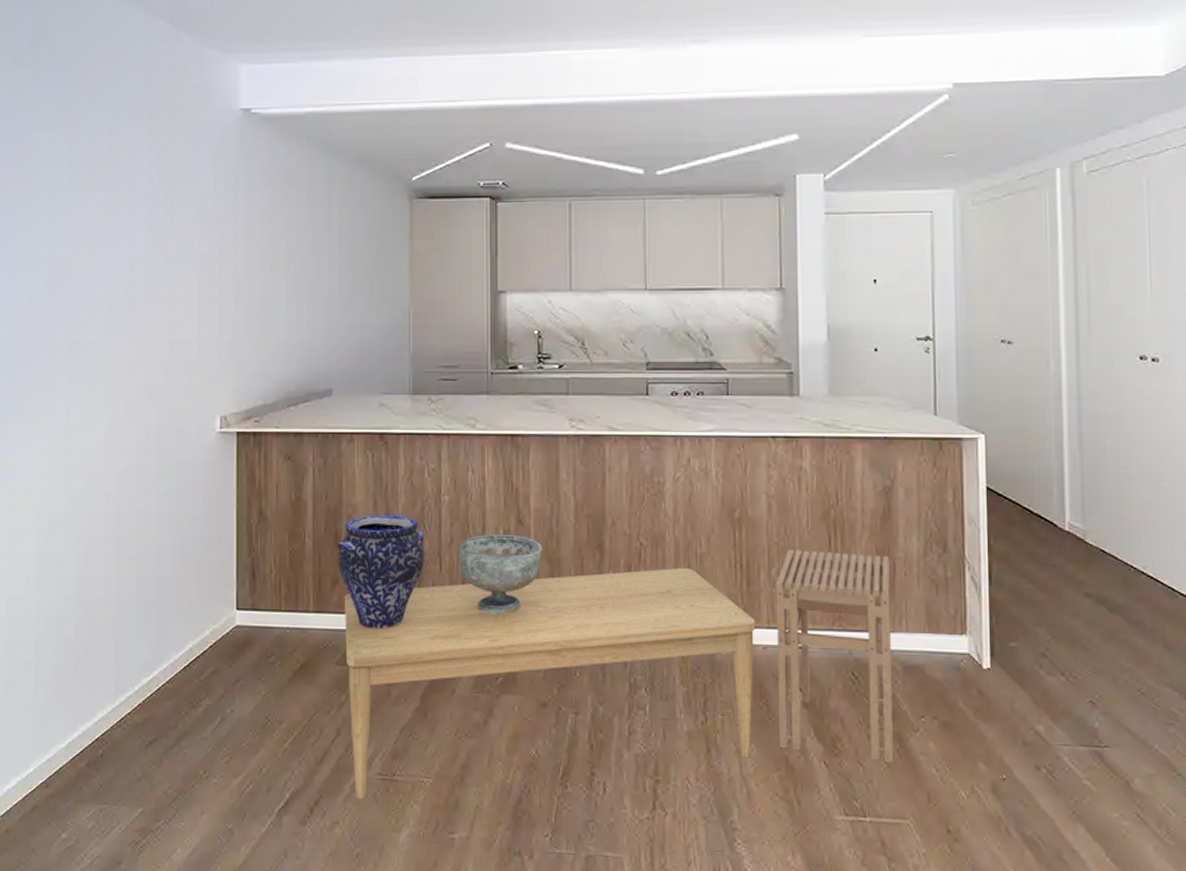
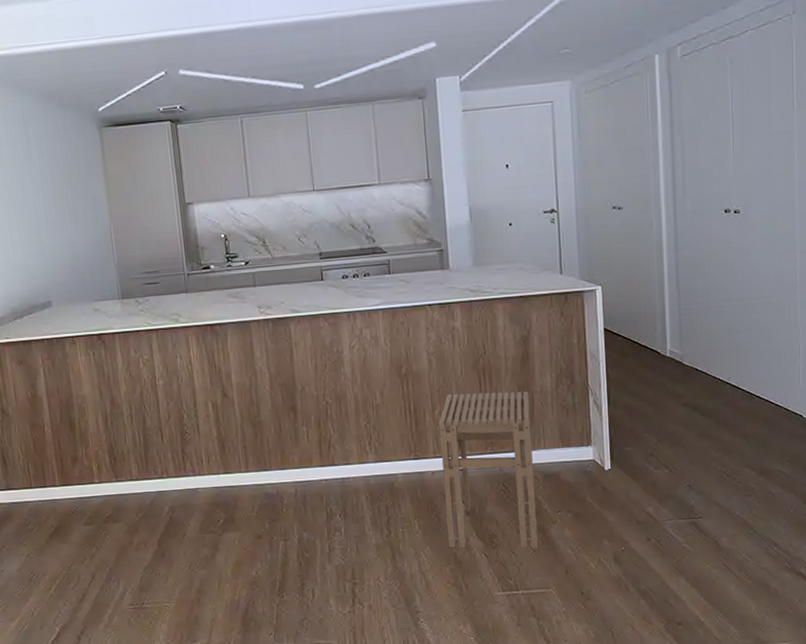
vase: present [337,515,424,629] -> none [72,400,149,494]
coffee table: present [345,567,755,799] -> none [84,417,427,625]
decorative bowl: present [459,535,542,615] -> none [176,406,246,472]

